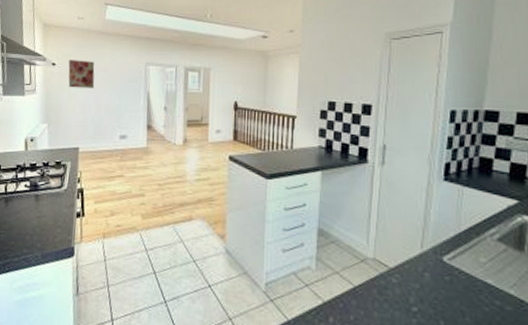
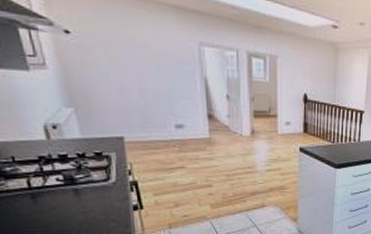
wall art: present [68,60,95,88] -> none [90,28,134,68]

